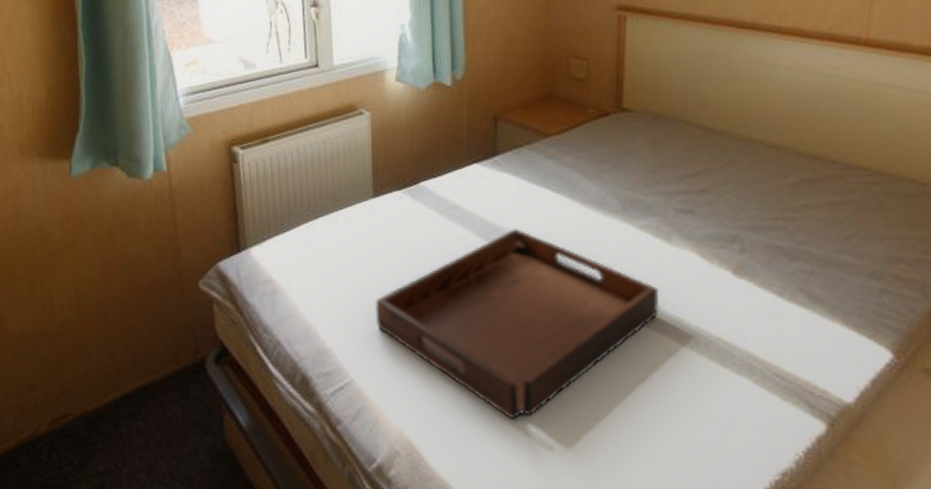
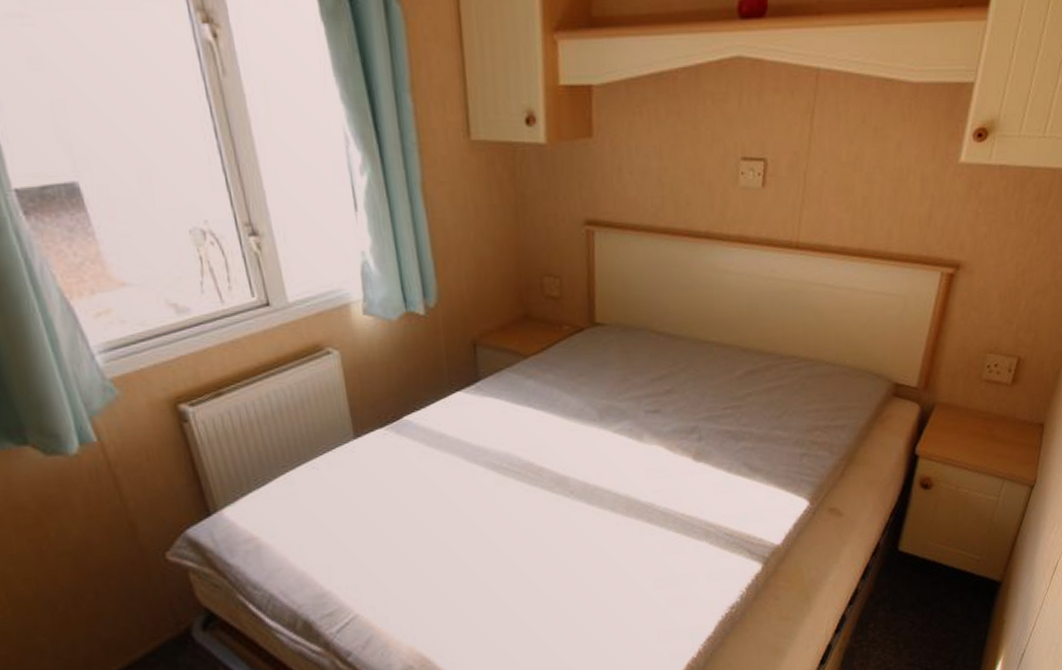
serving tray: present [375,228,660,420] -> none [371,448,635,616]

